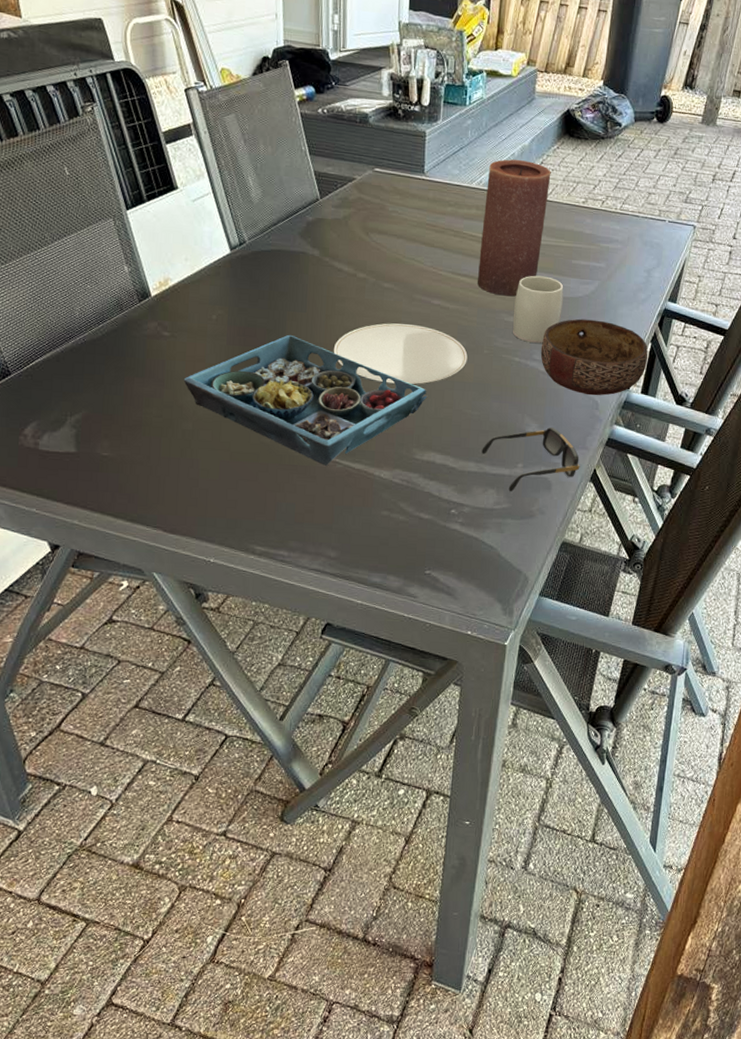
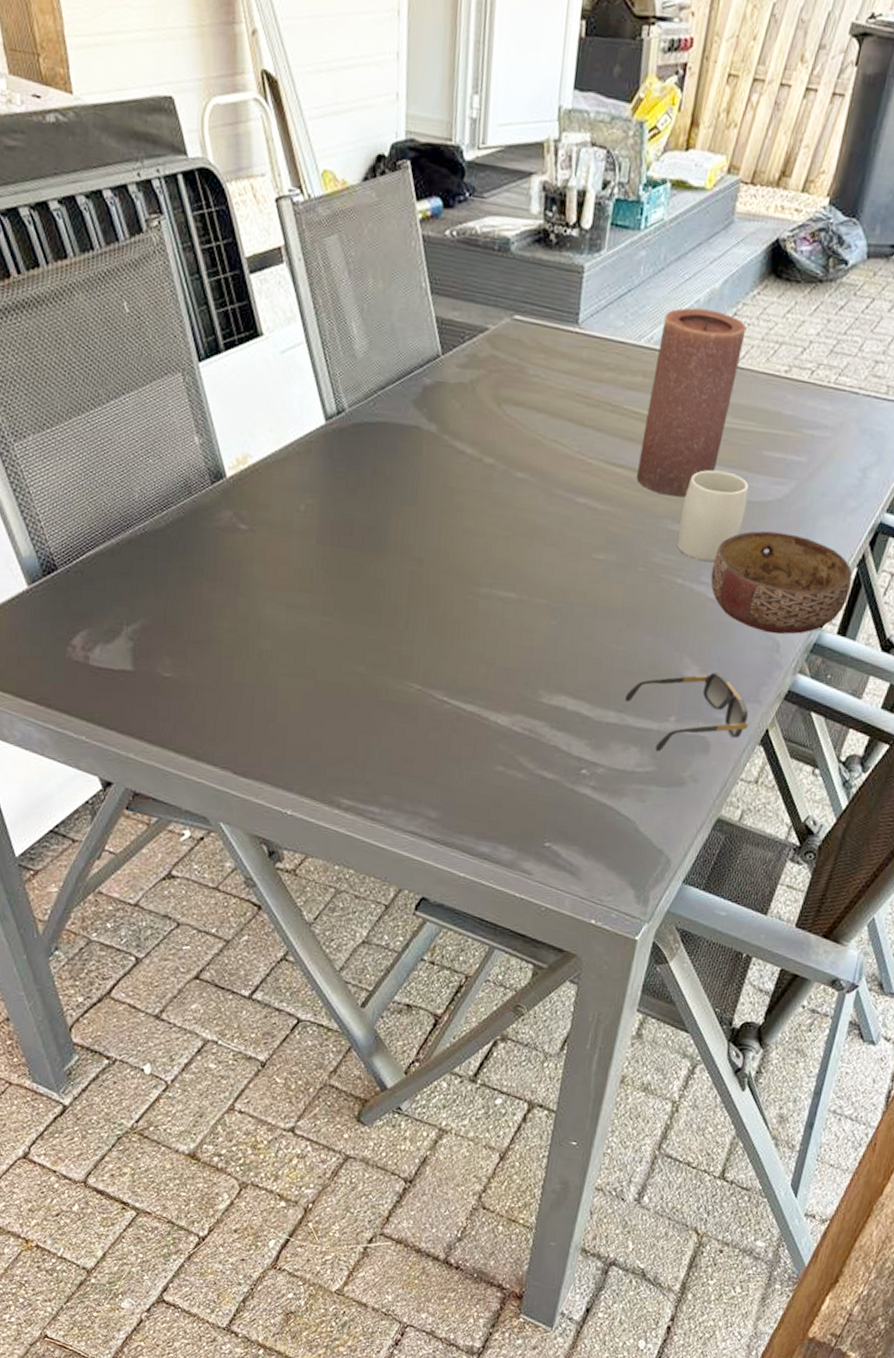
serving tray: present [183,335,427,466] -> none [262,535,562,705]
plate: present [333,323,468,386] -> none [447,525,617,609]

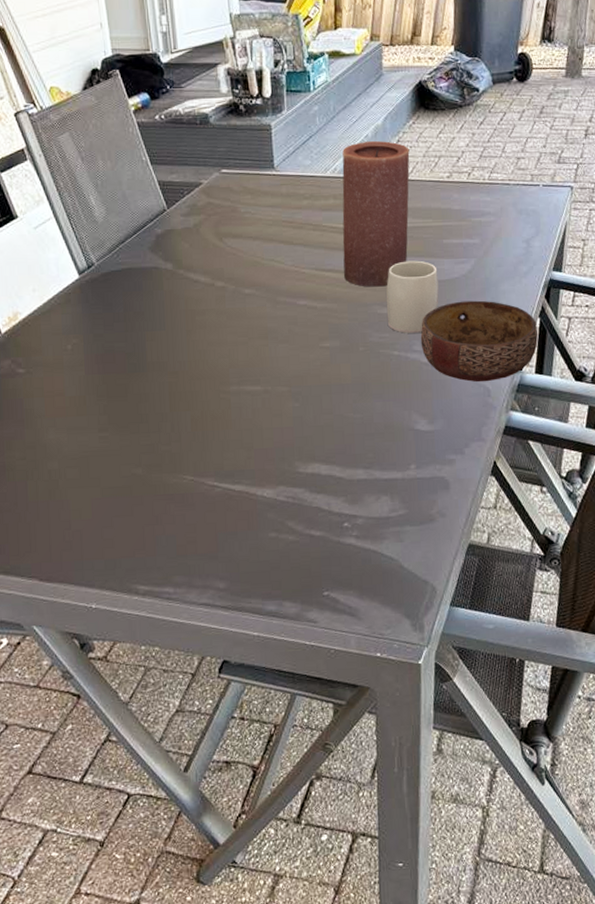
sunglasses: present [625,672,749,752] -> none [369,422,478,497]

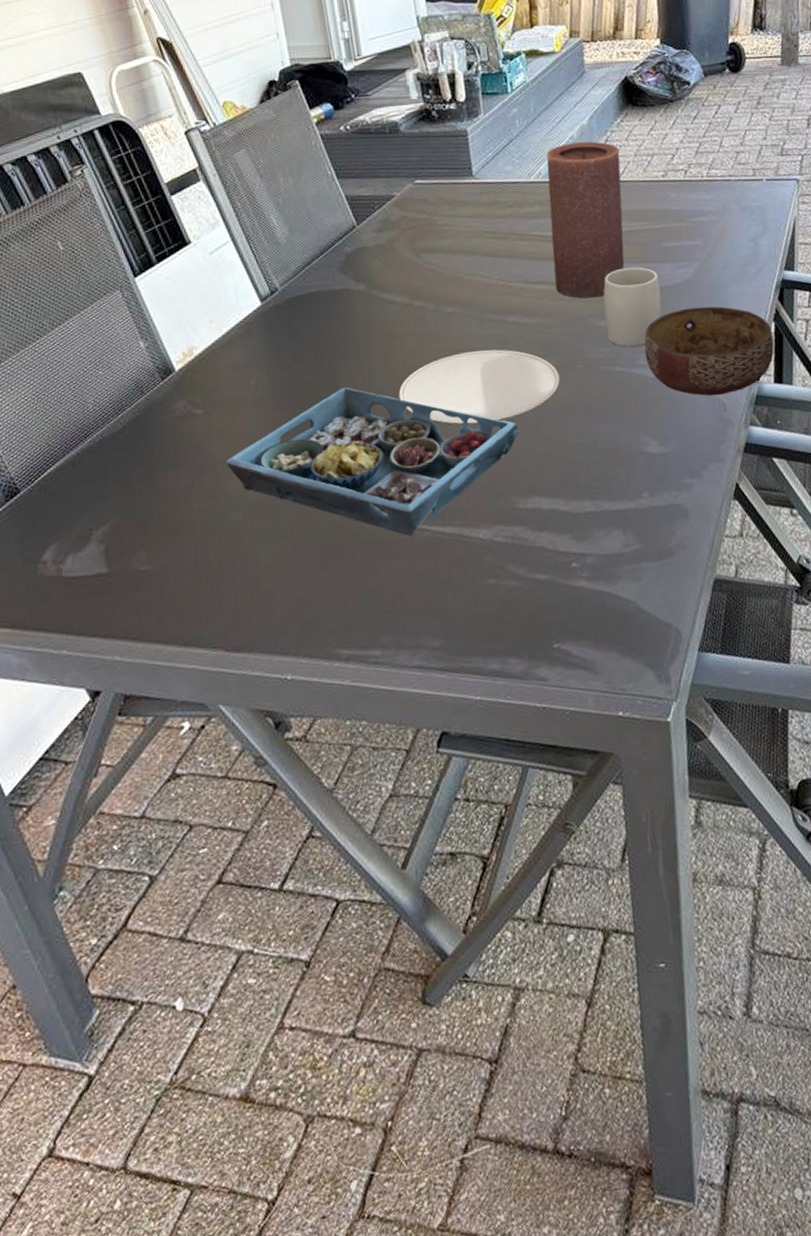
serving tray: none [44,357,304,491] -> present [225,387,519,536]
plate: none [198,329,343,396] -> present [398,349,560,426]

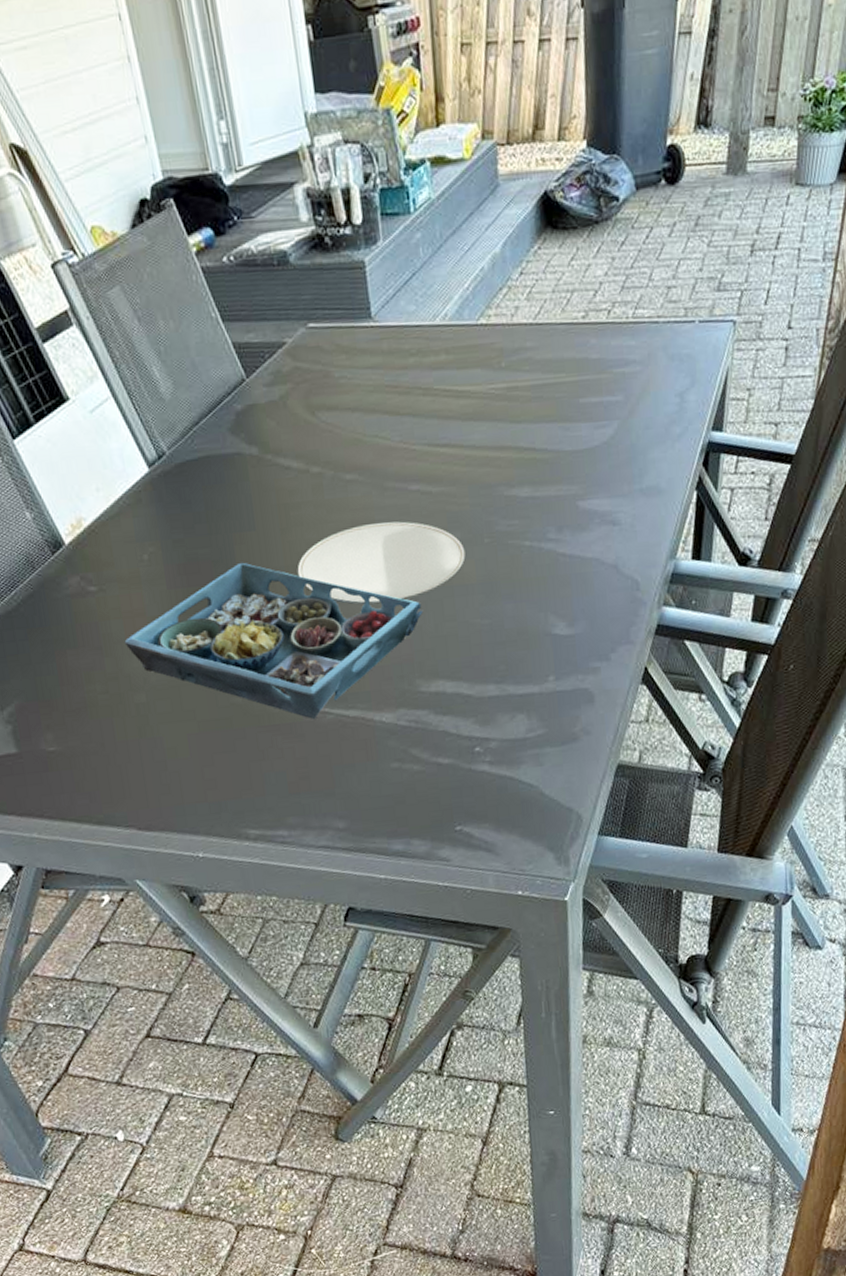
candle: present [546,141,625,299] -> none [453,274,537,464]
mug: present [603,266,662,347] -> none [512,426,577,519]
bowl: present [644,306,775,396] -> none [555,472,695,574]

